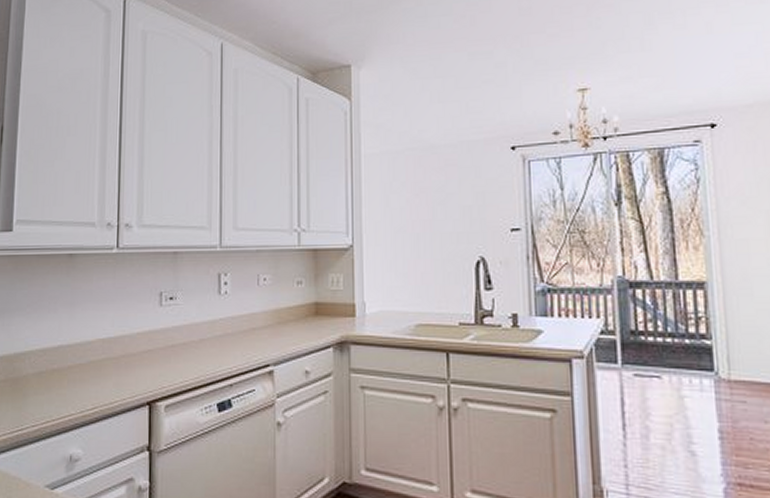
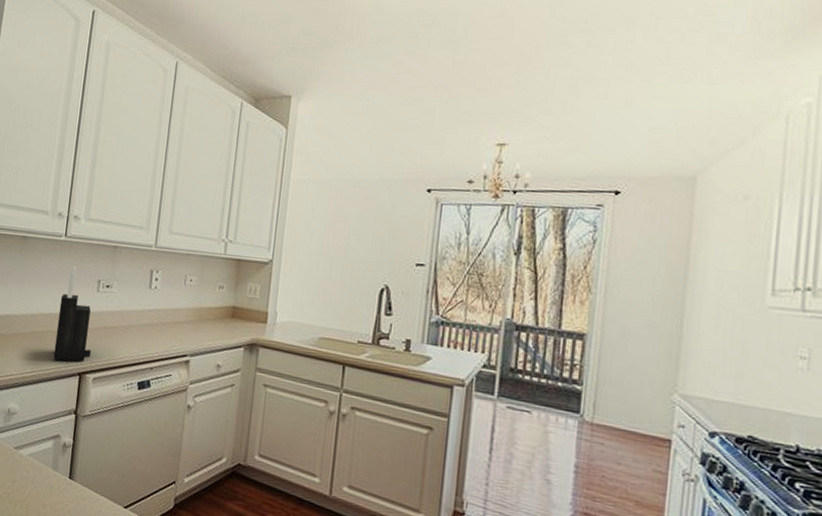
knife block: none [116,280,160,391] -> present [53,265,92,362]

